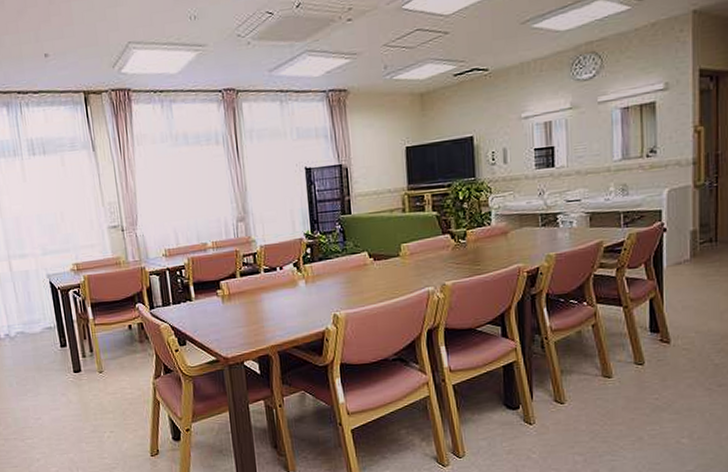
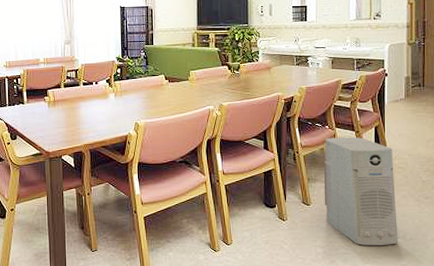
air purifier: none [582,313,683,450] -> present [323,137,399,245]

